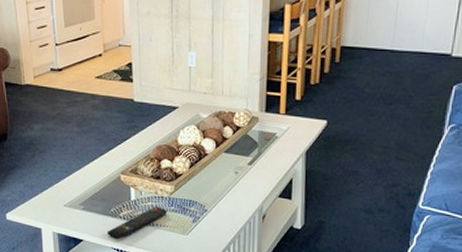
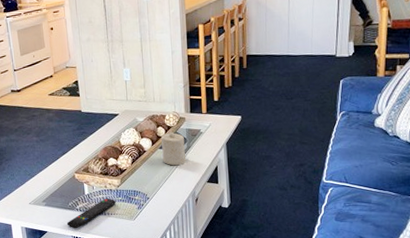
candle: none [227,133,256,175] -> present [161,131,187,166]

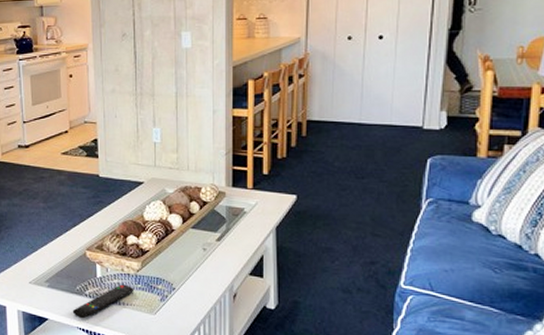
candle: present [161,131,187,166] -> none [195,208,224,251]

